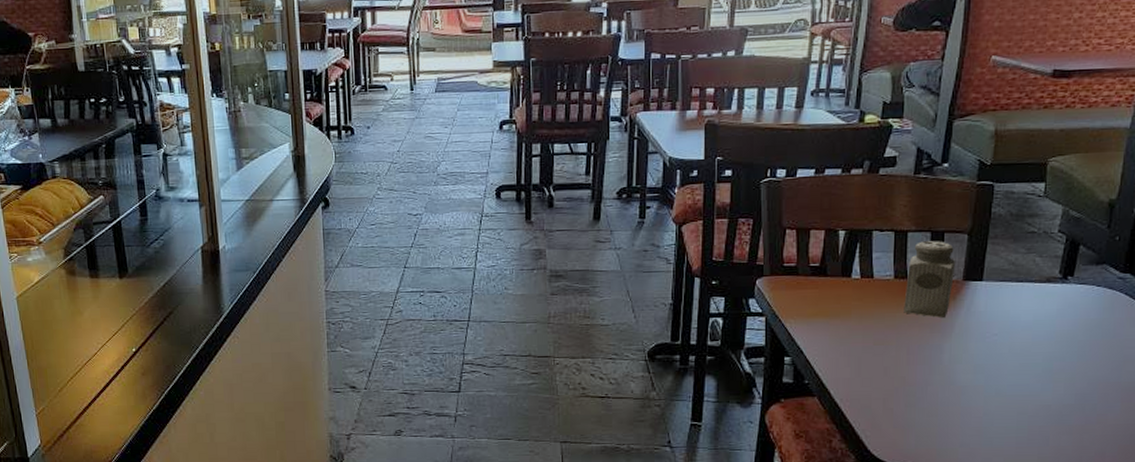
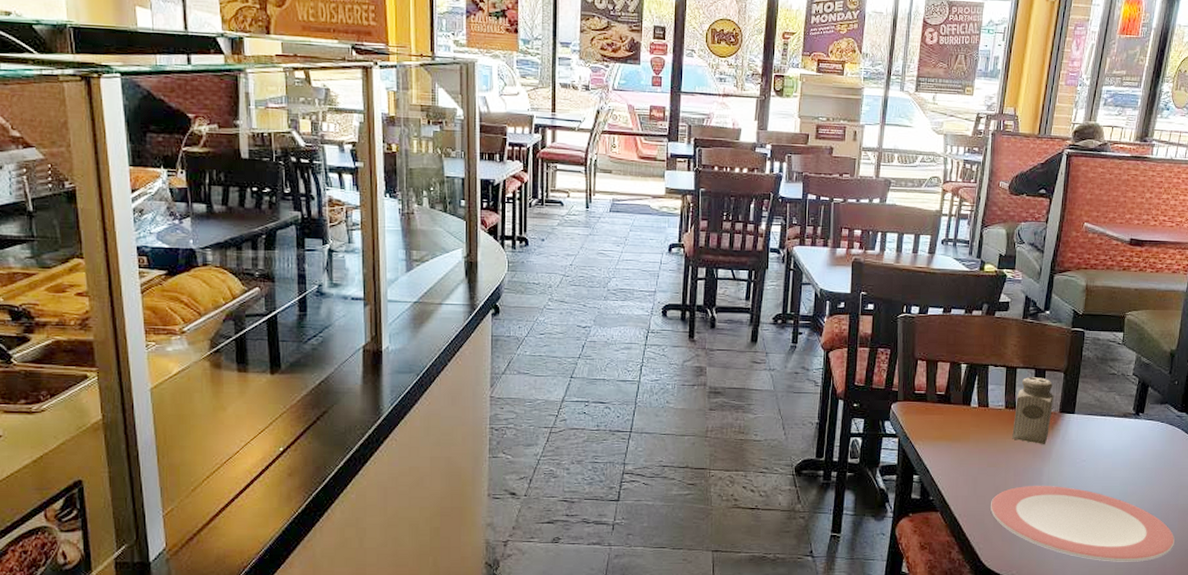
plate: none [877,364,1116,450] -> present [990,486,1175,562]

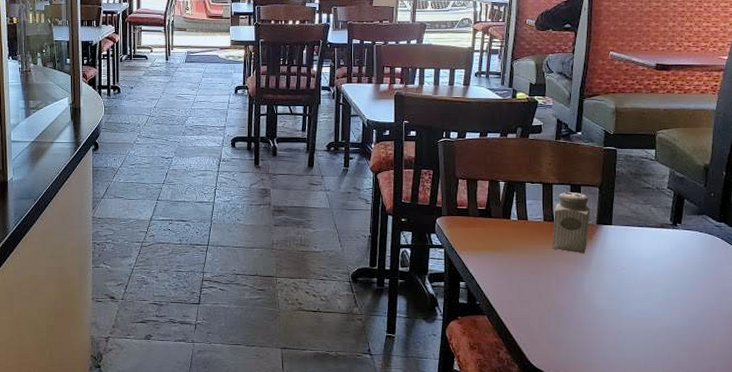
plate: present [990,486,1175,562] -> none [534,292,722,364]

